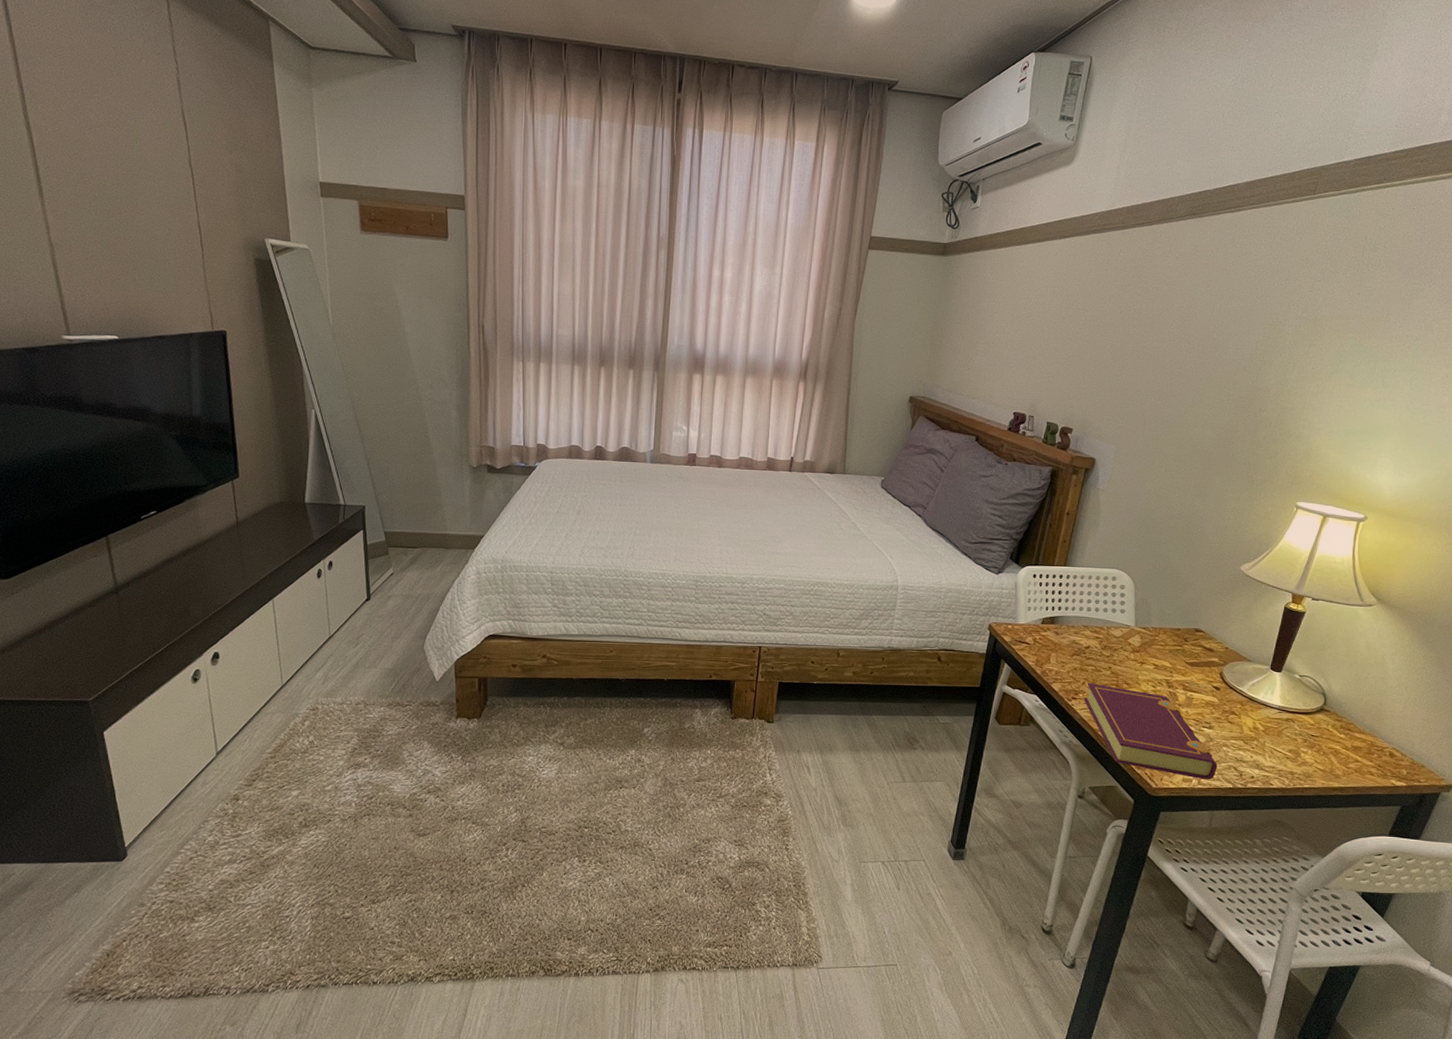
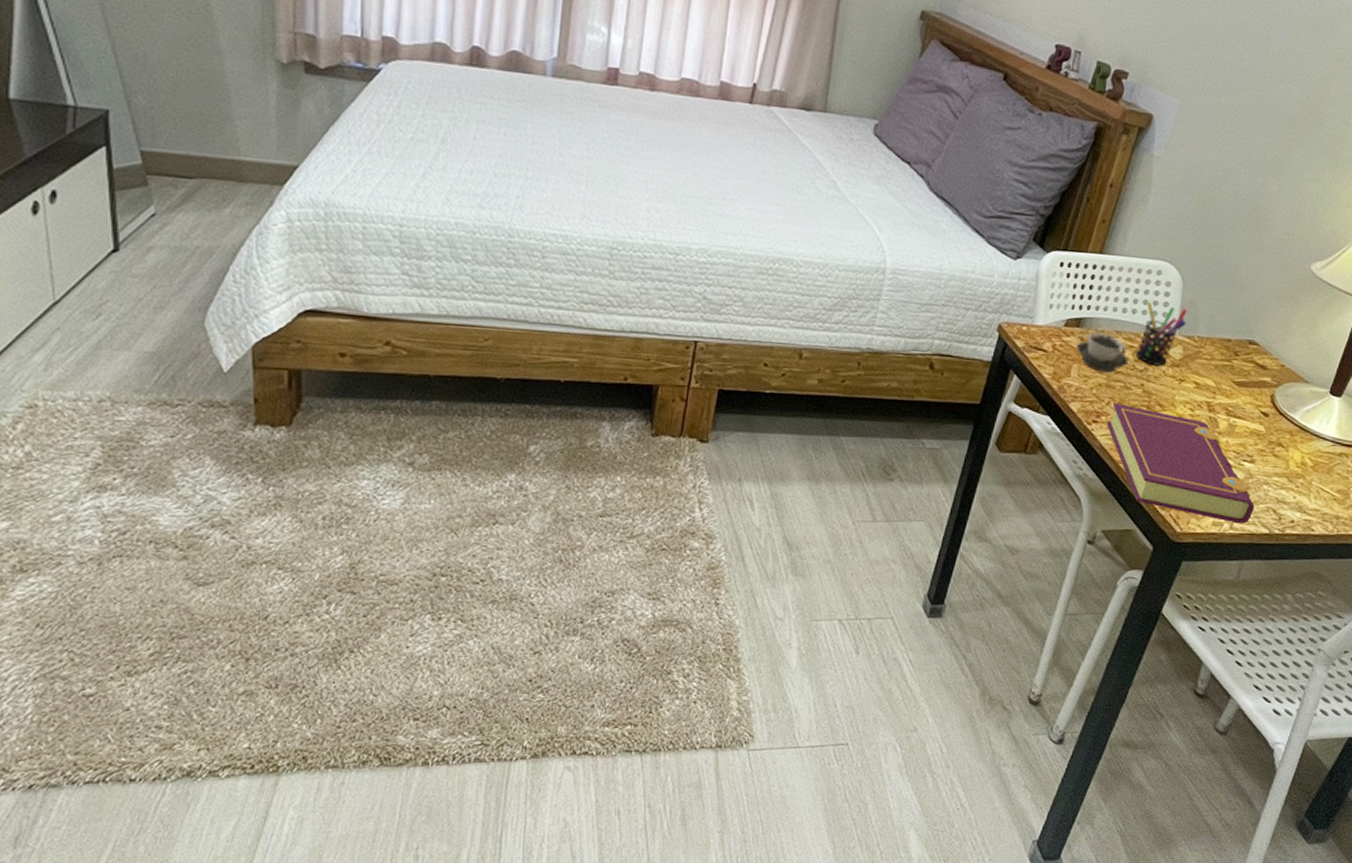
cup: none [1053,627,1096,659] -> present [1076,332,1129,373]
pen holder: none [1101,601,1141,652] -> present [1135,301,1187,366]

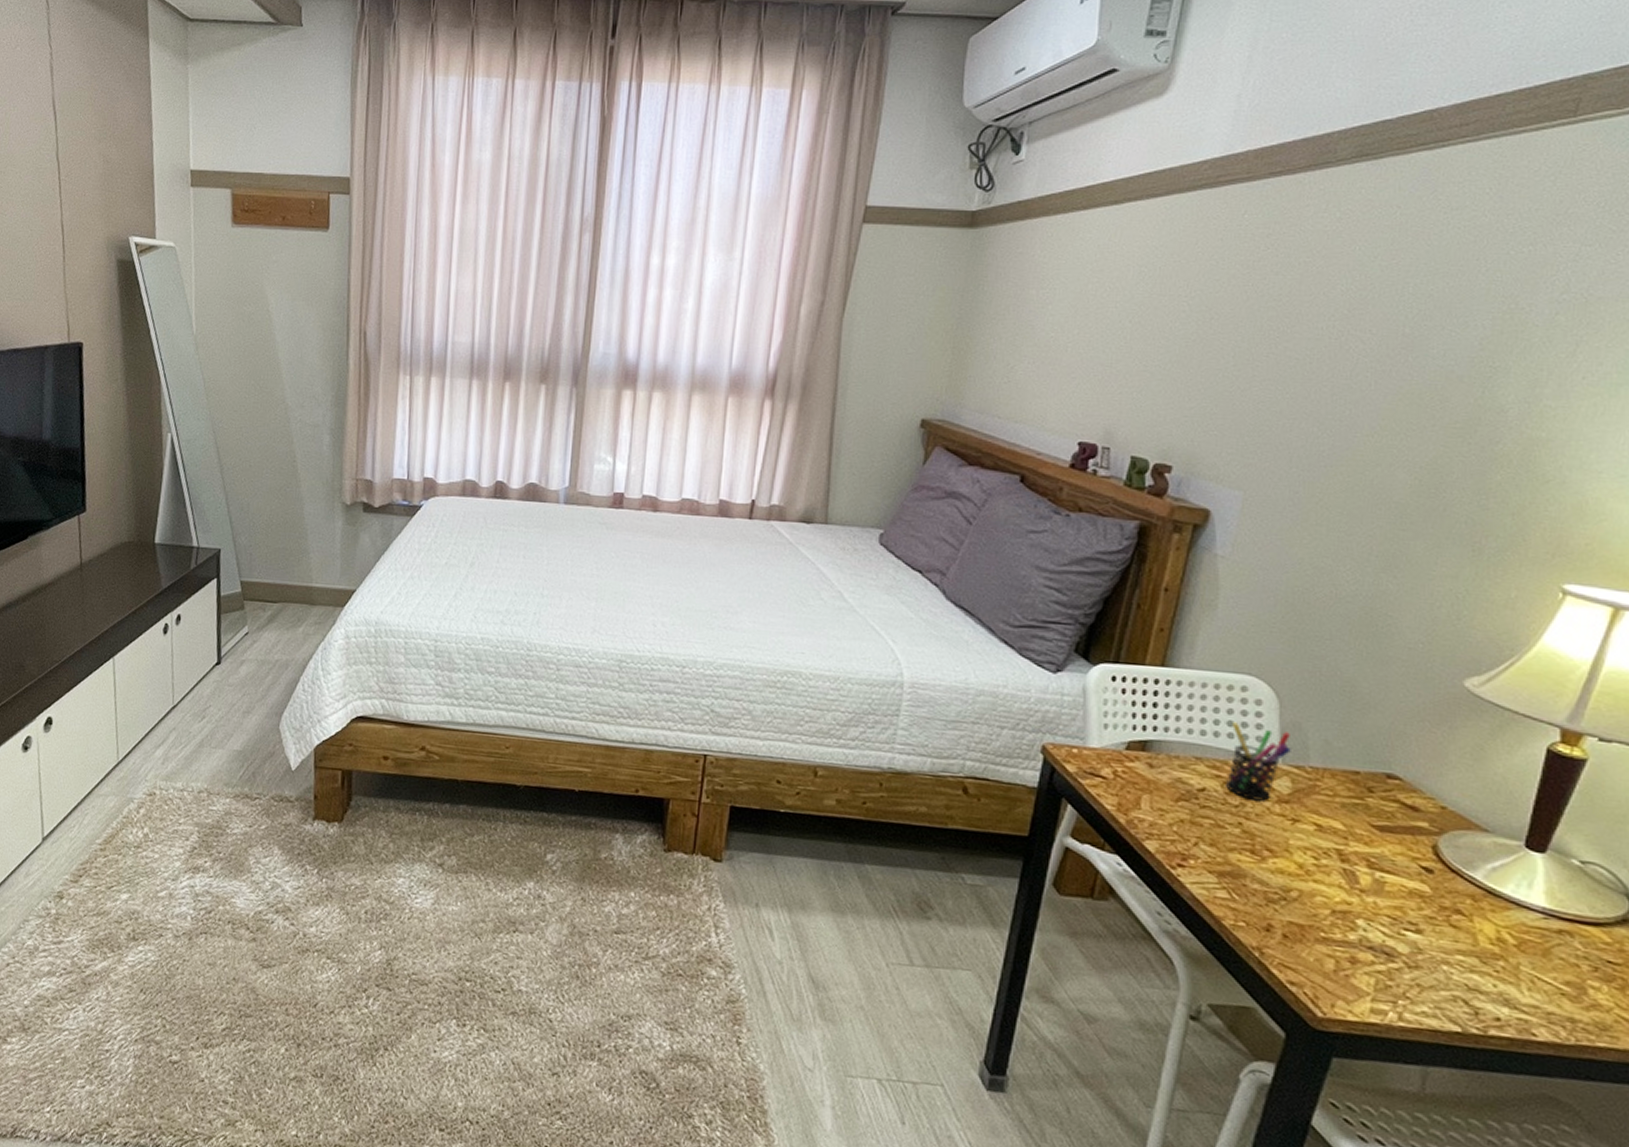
cup: present [1076,332,1129,373] -> none [1144,757,1217,807]
book: present [1106,403,1255,524] -> none [1196,844,1433,1015]

